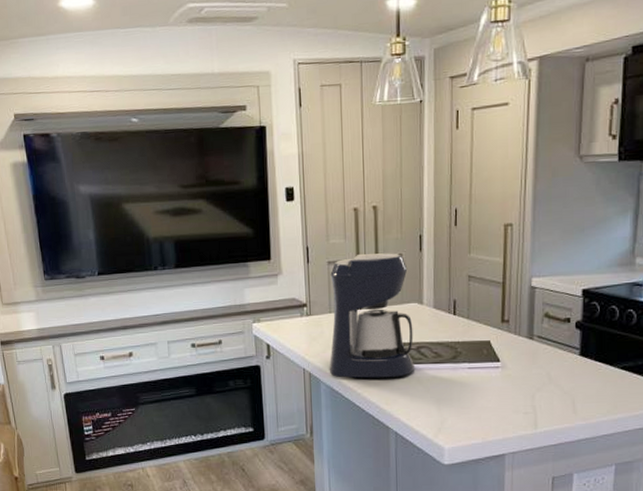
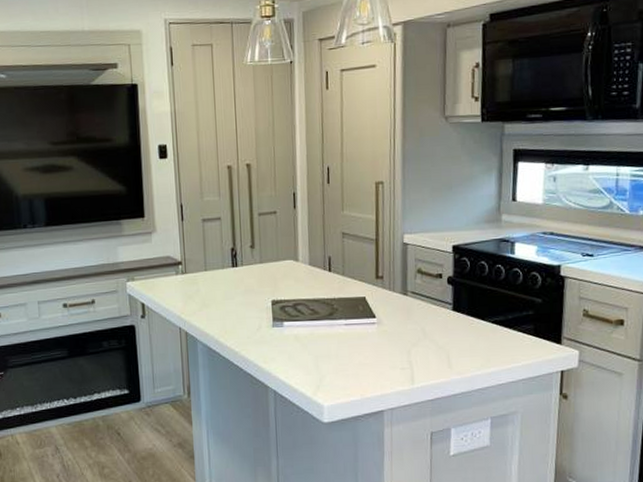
coffee maker: present [329,253,414,379] -> none [205,210,292,337]

